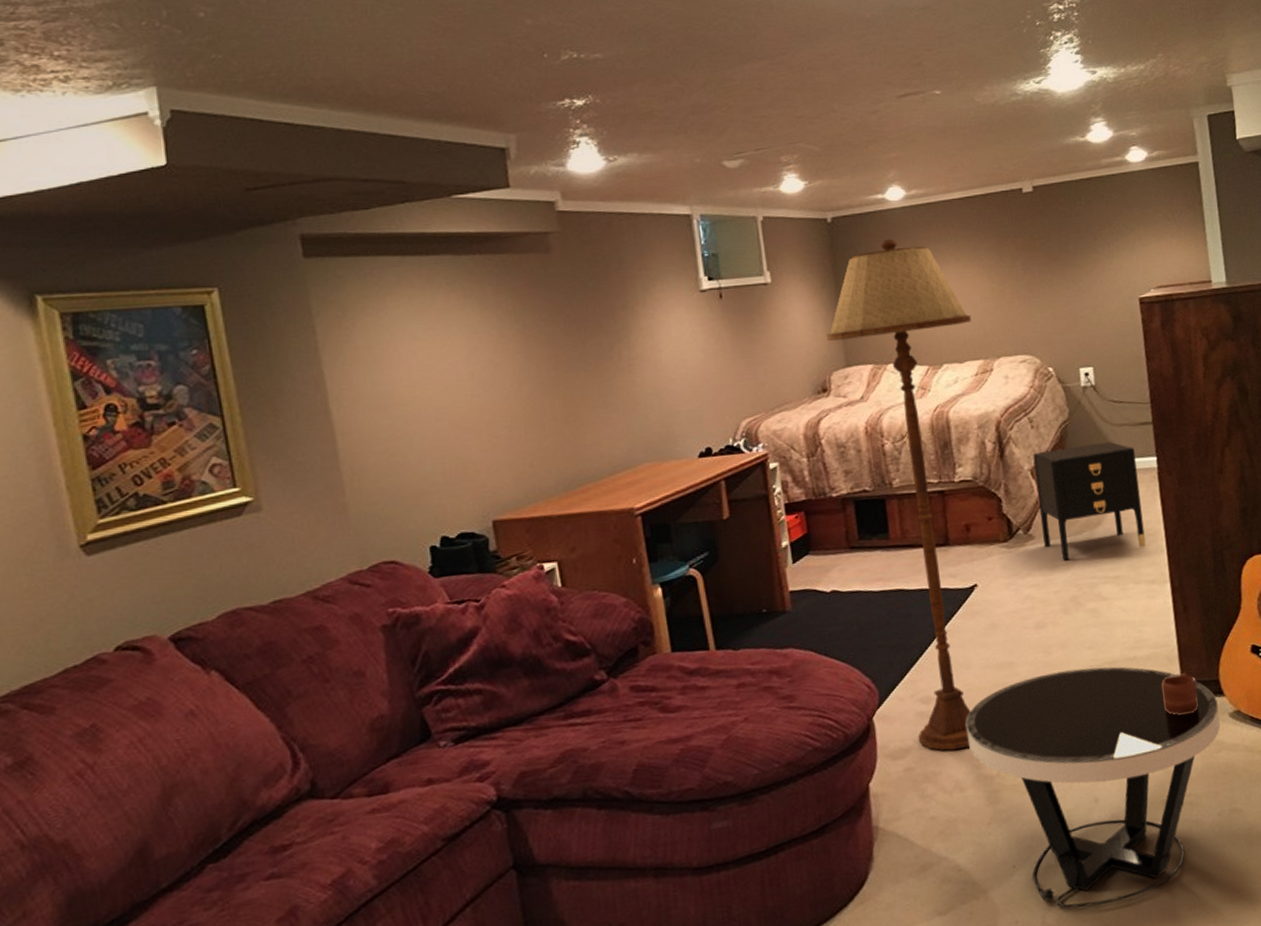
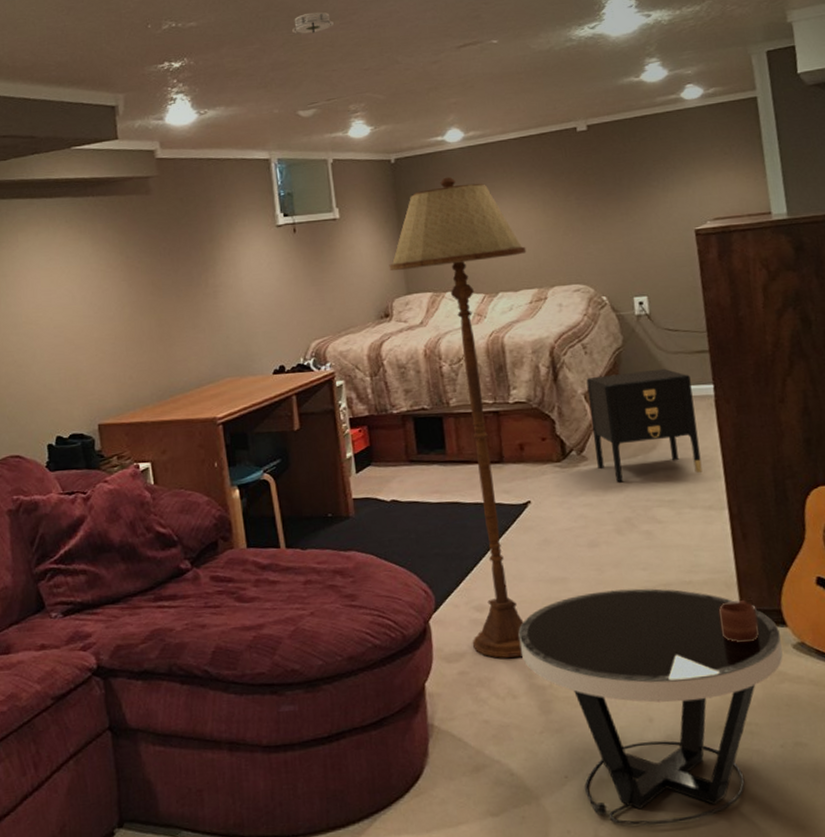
smoke detector: none [714,49,763,76] -> present [291,11,335,36]

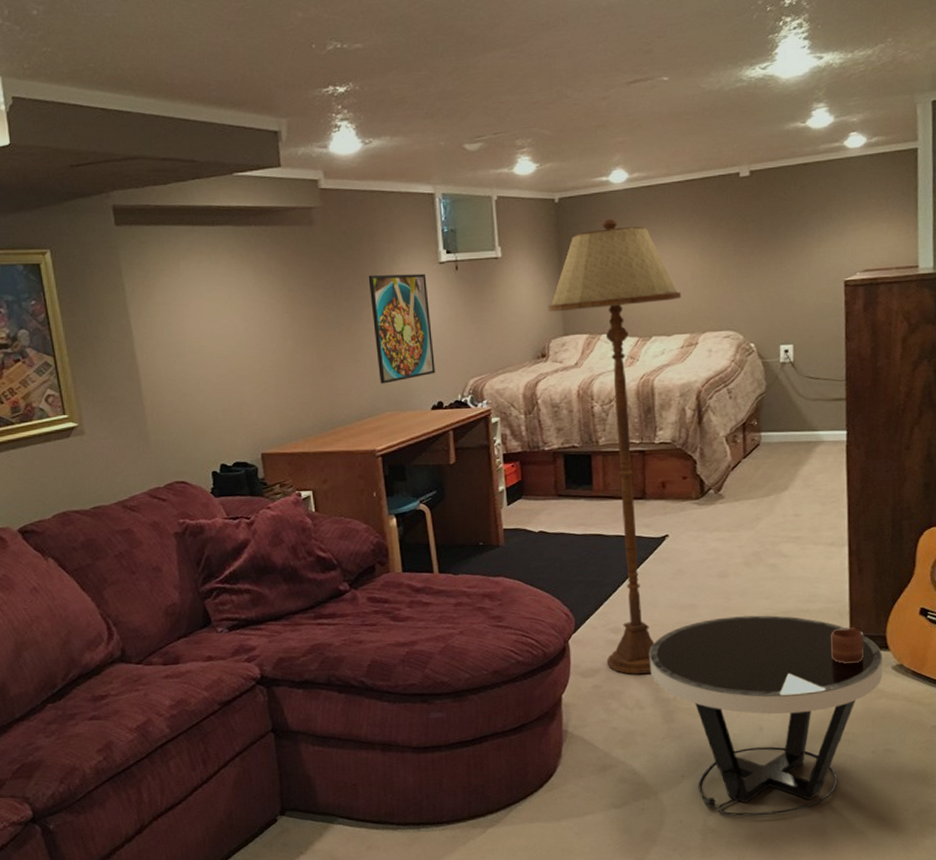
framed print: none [205,237,276,350] -> present [368,273,435,384]
smoke detector: present [291,11,335,36] -> none [460,38,505,64]
nightstand: present [586,368,703,482] -> none [729,414,828,519]

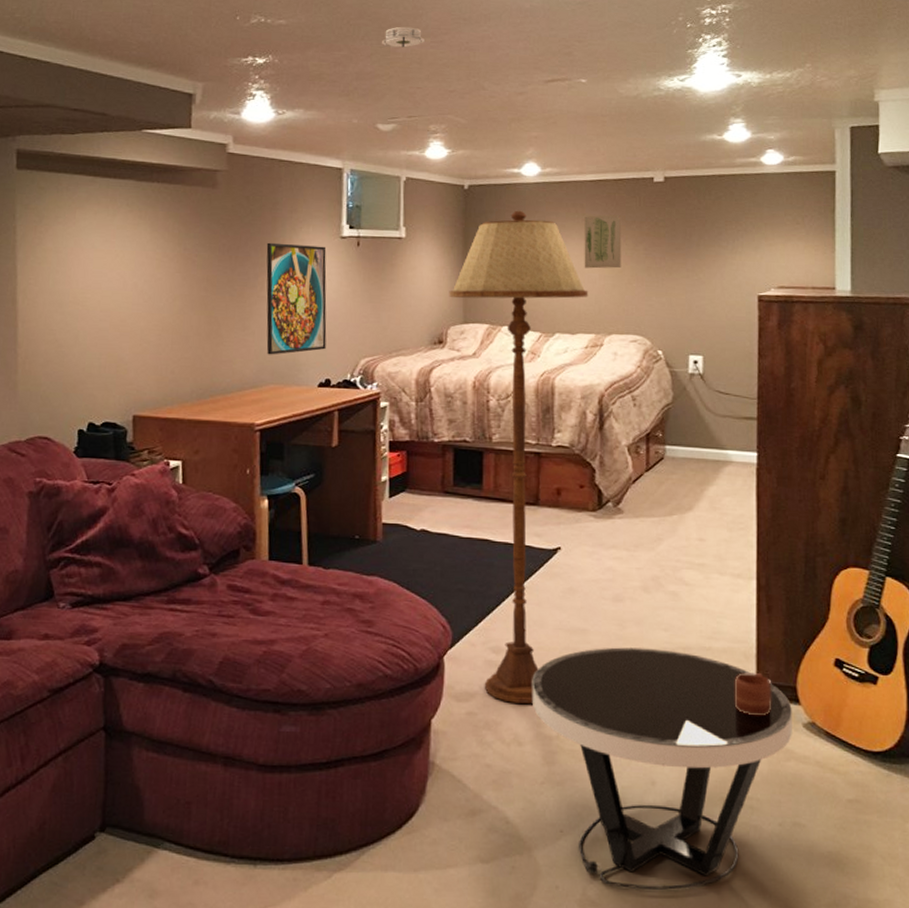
smoke detector: none [460,38,505,64] -> present [381,26,426,48]
wall art: none [674,214,712,270] -> present [584,215,622,269]

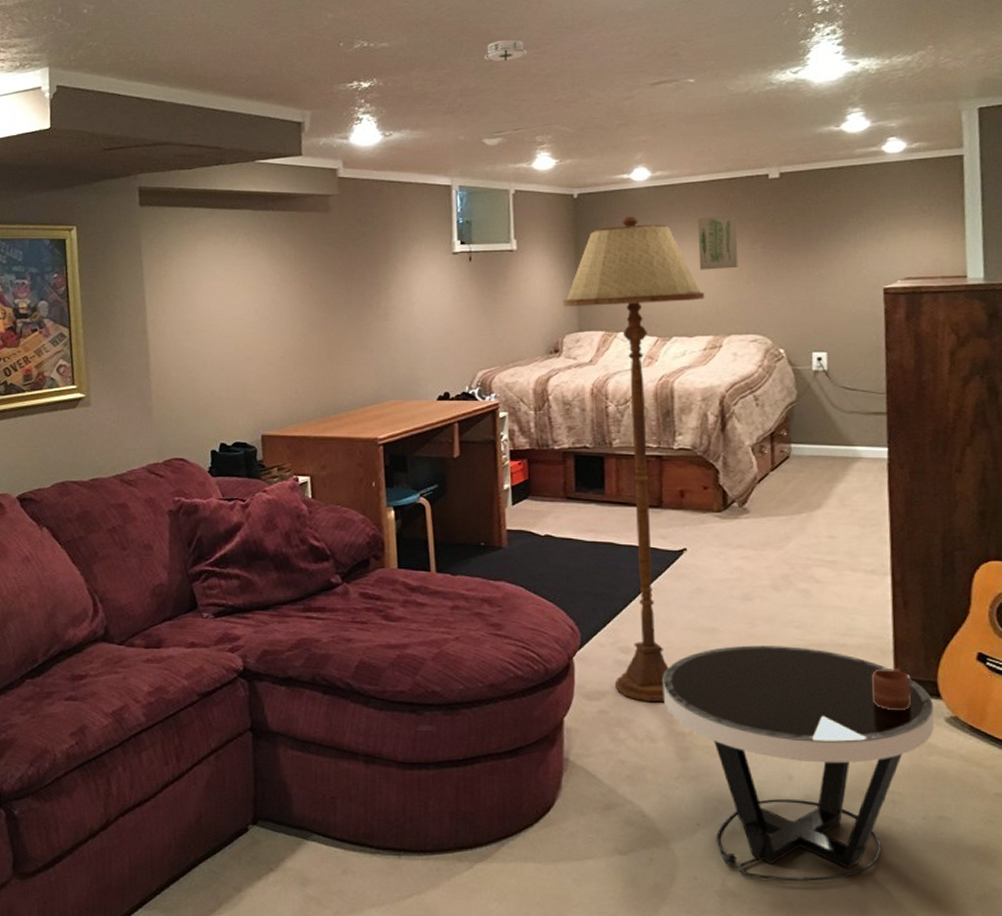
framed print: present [266,242,327,355] -> none [380,262,443,372]

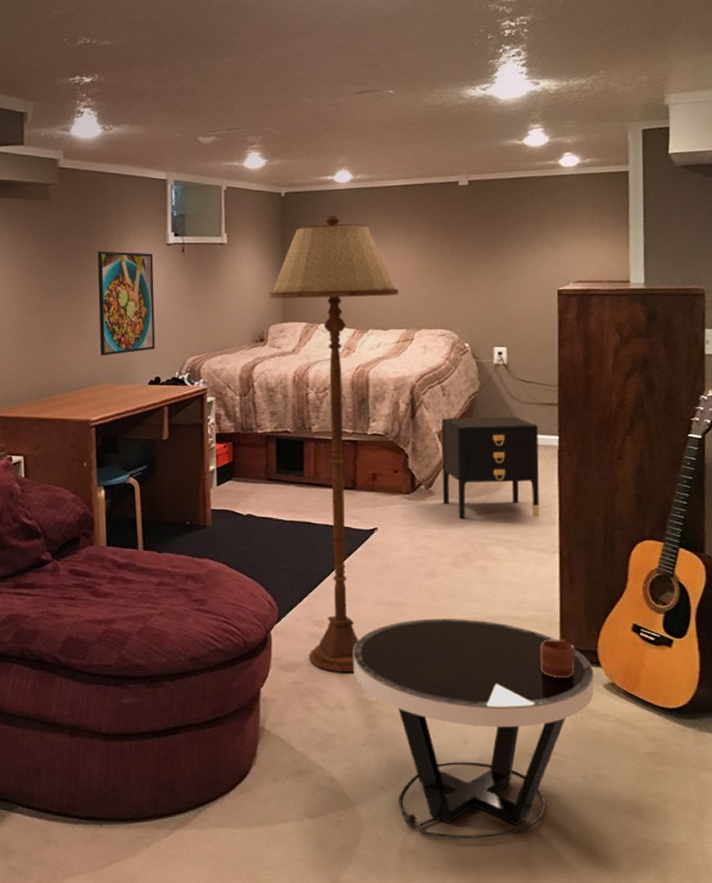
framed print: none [380,262,443,372] -> present [97,251,155,356]
smoke detector: present [483,39,528,63] -> none [200,44,242,65]
wall art: present [698,215,738,270] -> none [394,217,430,268]
nightstand: none [755,427,868,537] -> present [441,416,539,518]

